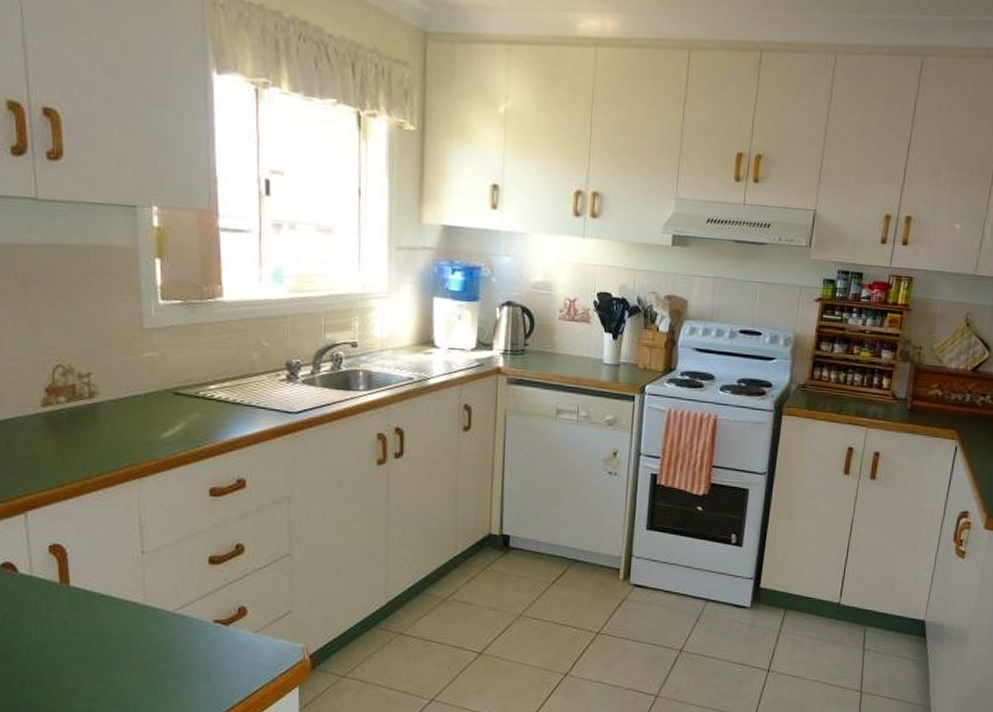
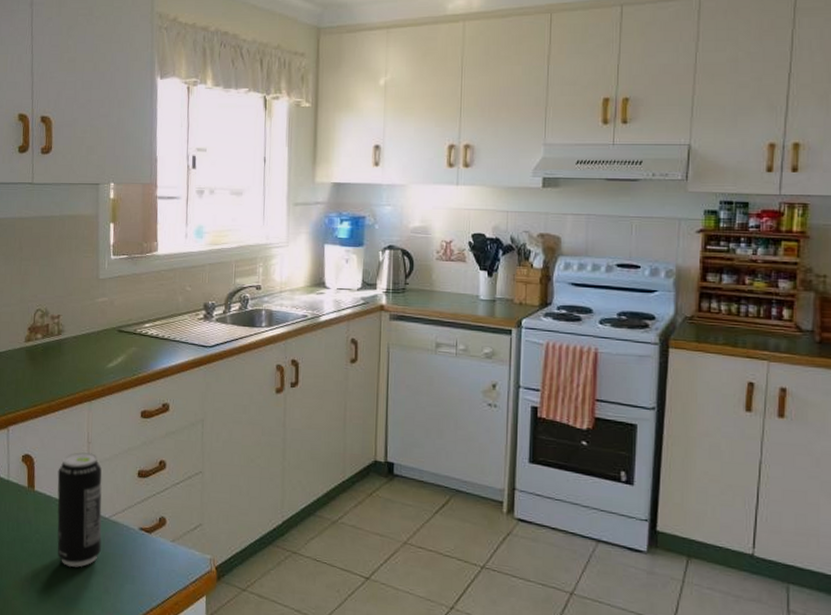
beverage can: none [100,539,166,670] -> present [57,452,103,567]

